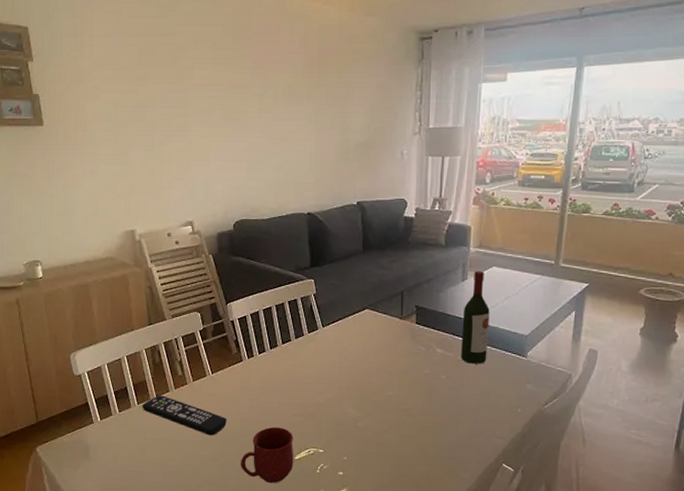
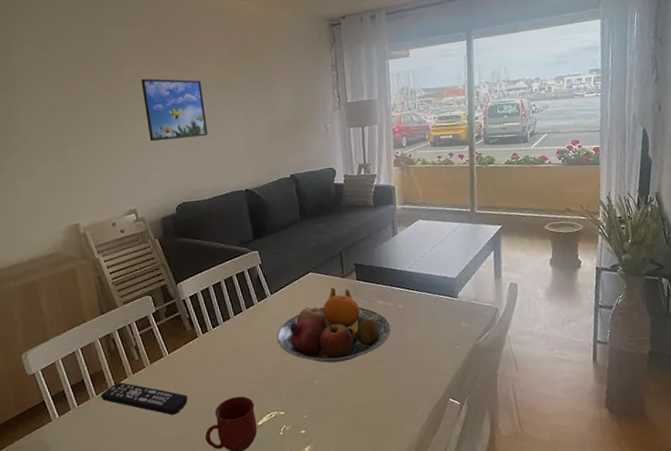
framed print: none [210,83,274,152] -> present [141,78,208,142]
fruit bowl: none [323,328,448,408] -> present [276,288,391,363]
wine bottle: present [461,270,490,364] -> none [397,224,424,311]

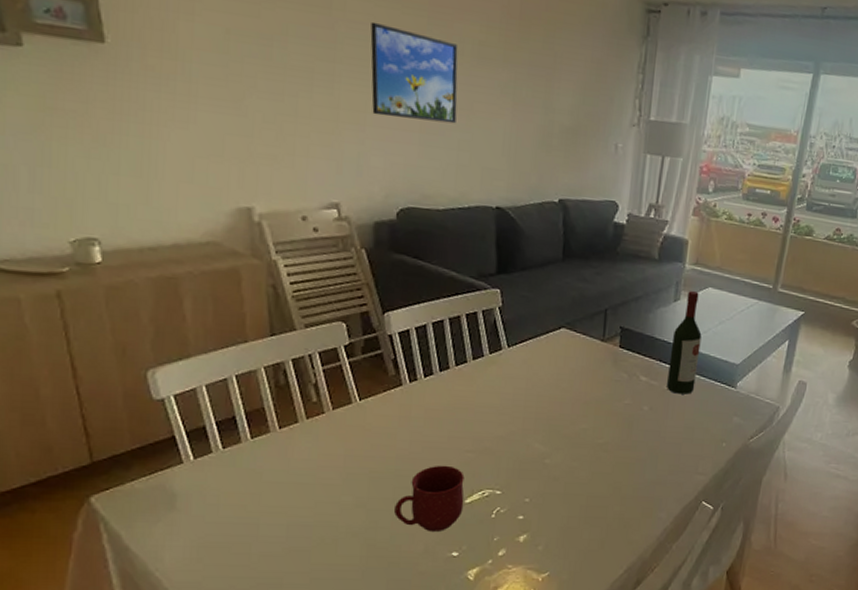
remote control: present [101,382,188,415] -> none [258,427,378,477]
fruit bowl: present [276,288,391,363] -> none [506,351,651,442]
wine bottle: none [397,224,424,311] -> present [667,290,702,395]

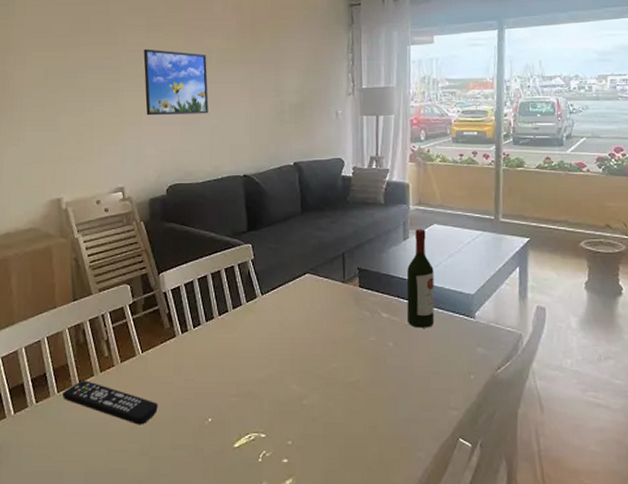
remote control: none [258,427,378,477] -> present [62,381,158,425]
mug: present [394,465,465,533] -> none [173,410,233,478]

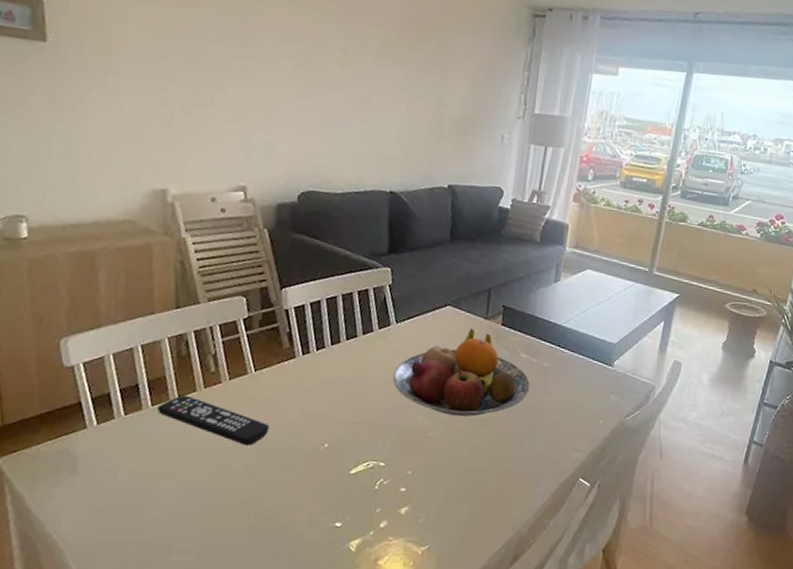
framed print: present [143,48,209,116] -> none [280,24,361,115]
fruit bowl: none [263,293,395,381] -> present [392,329,530,417]
wine bottle: present [406,228,435,328] -> none [546,272,580,372]

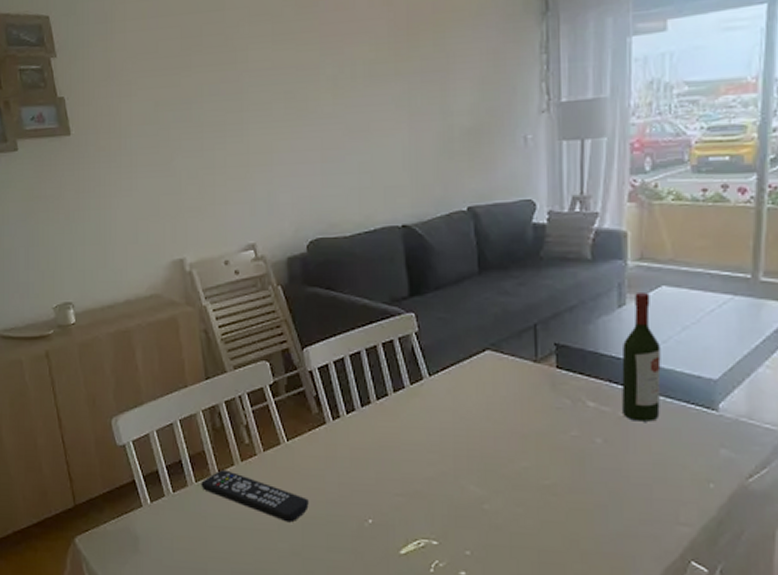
fruit bowl: present [392,329,530,417] -> none [433,375,605,484]
wine bottle: none [546,272,580,372] -> present [621,291,661,422]

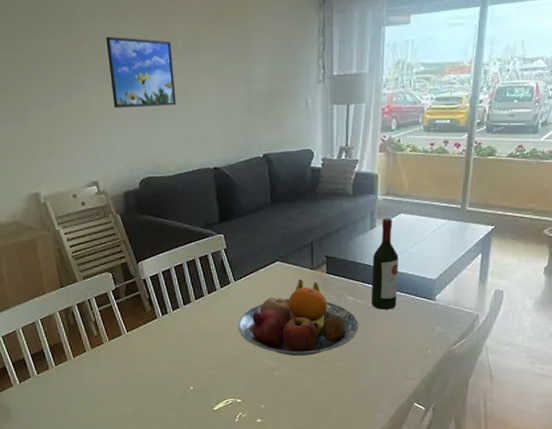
remote control: present [201,470,309,523] -> none [60,356,145,392]
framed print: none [270,65,355,153] -> present [106,36,176,109]
fruit bowl: none [433,375,605,484] -> present [237,279,359,356]

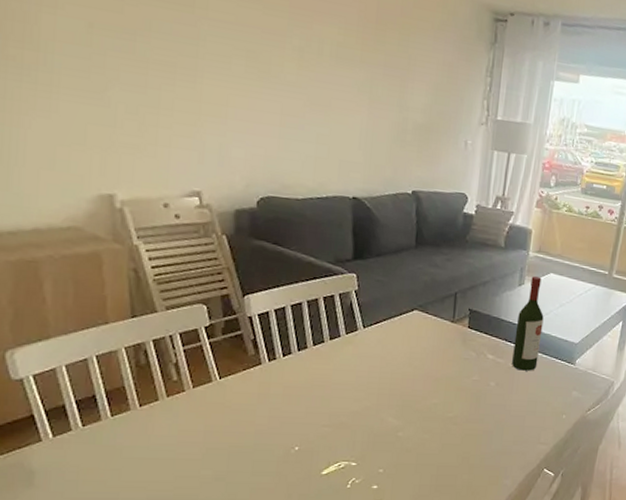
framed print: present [106,36,176,109] -> none [232,21,318,119]
fruit bowl: present [237,279,359,356] -> none [361,332,497,416]

